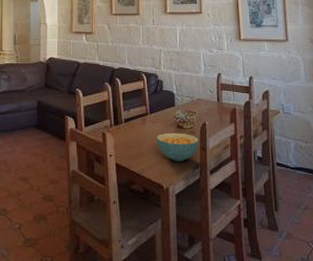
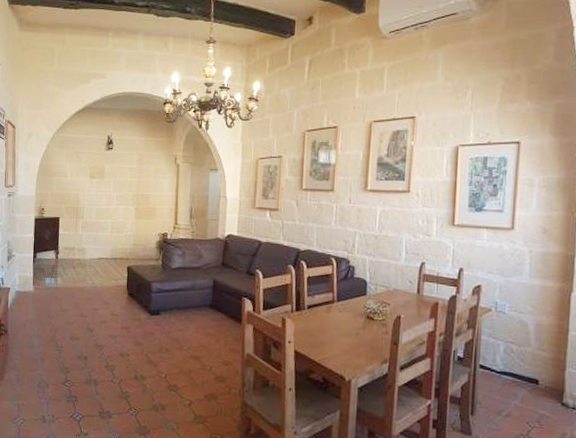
cereal bowl: present [156,132,200,162] -> none [341,323,392,355]

